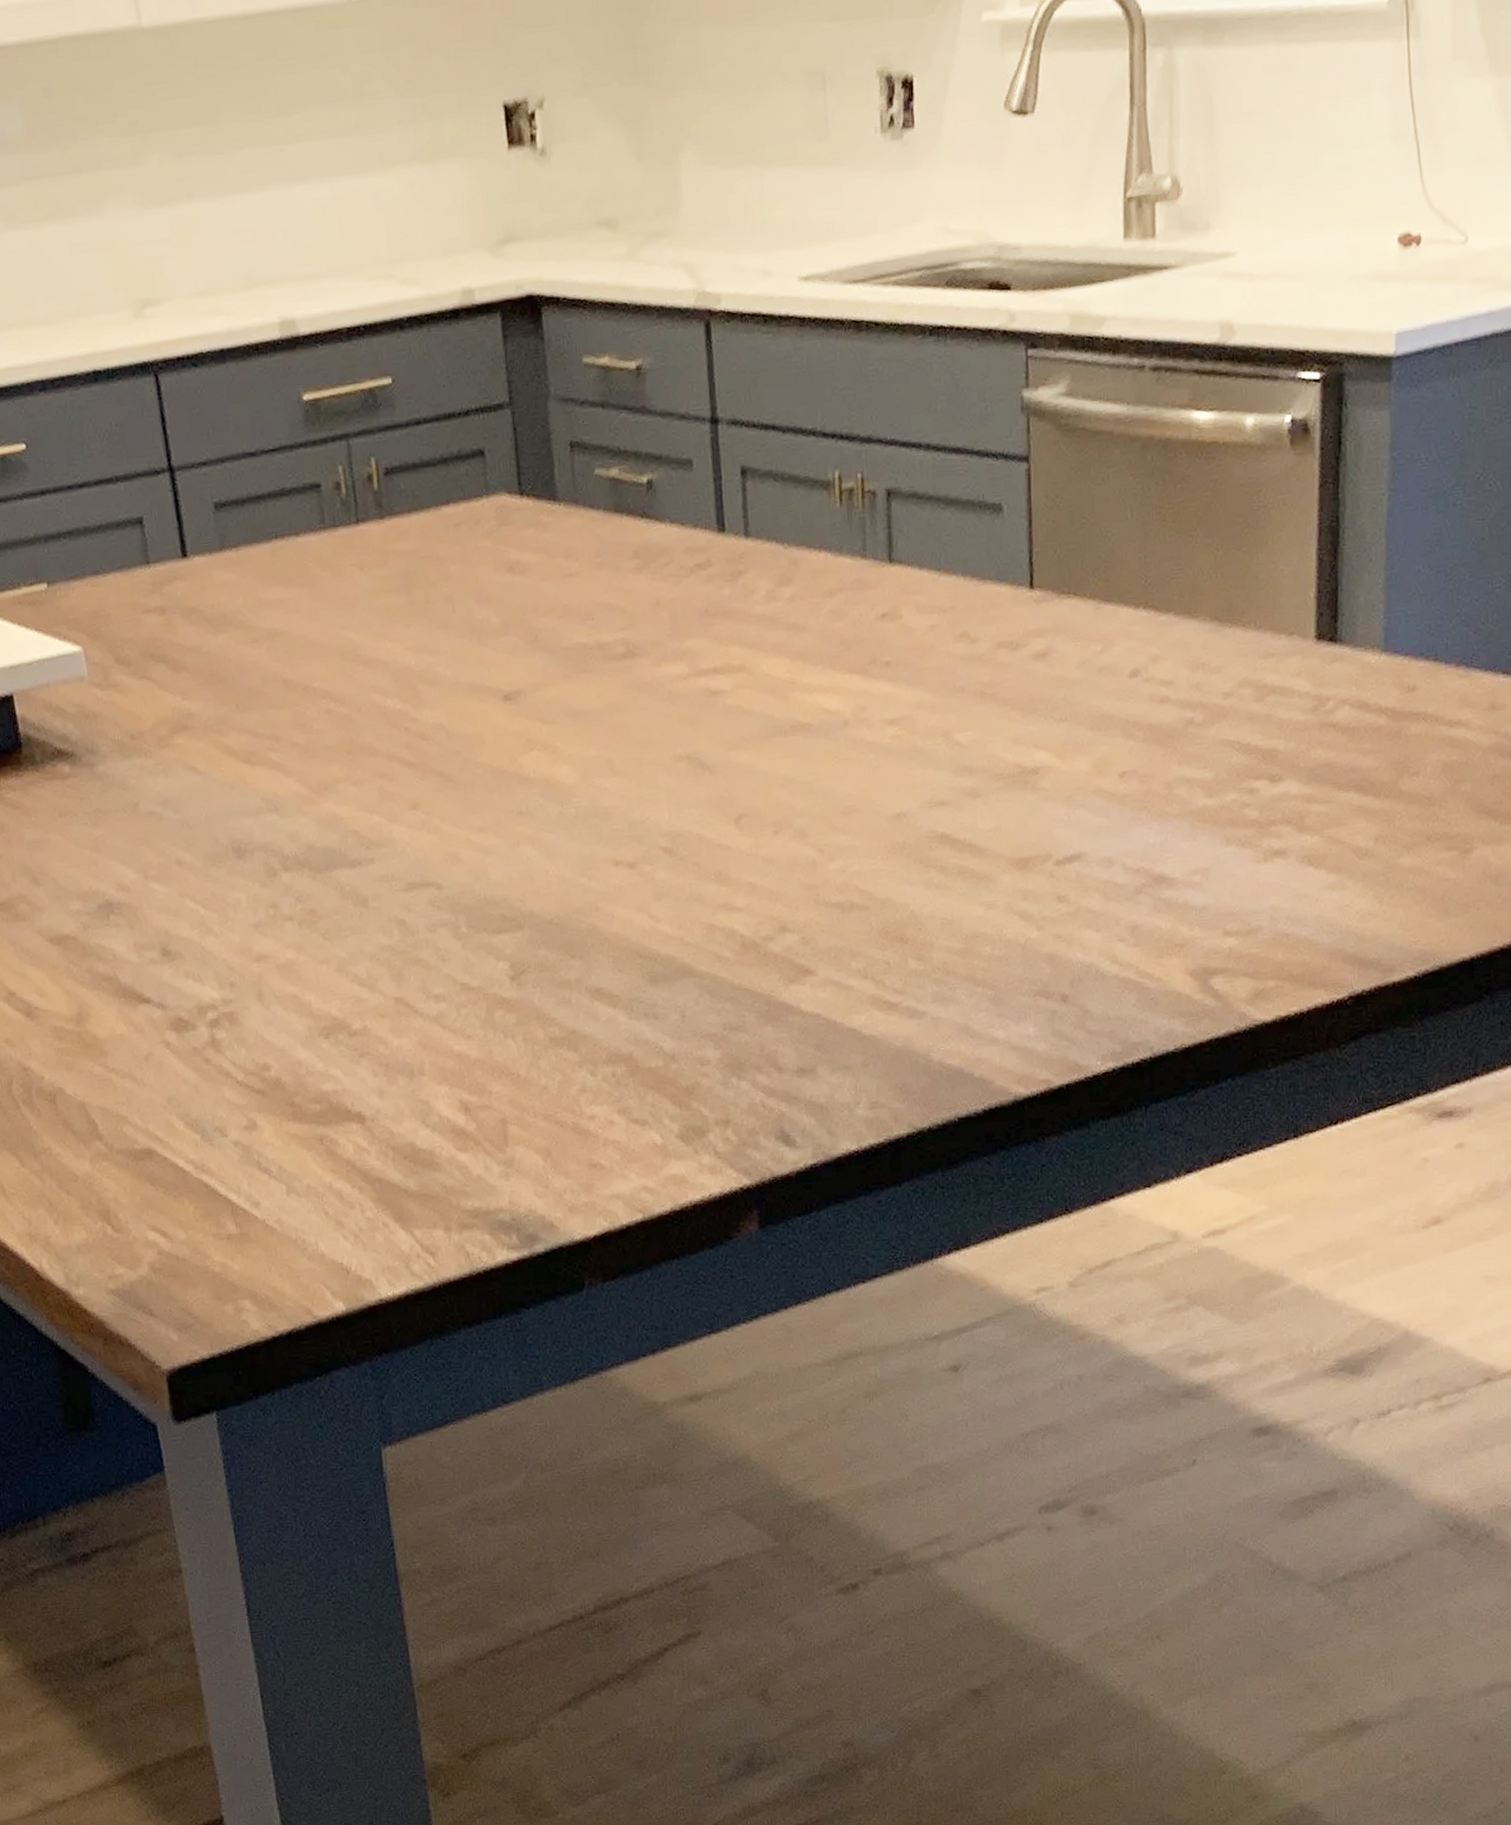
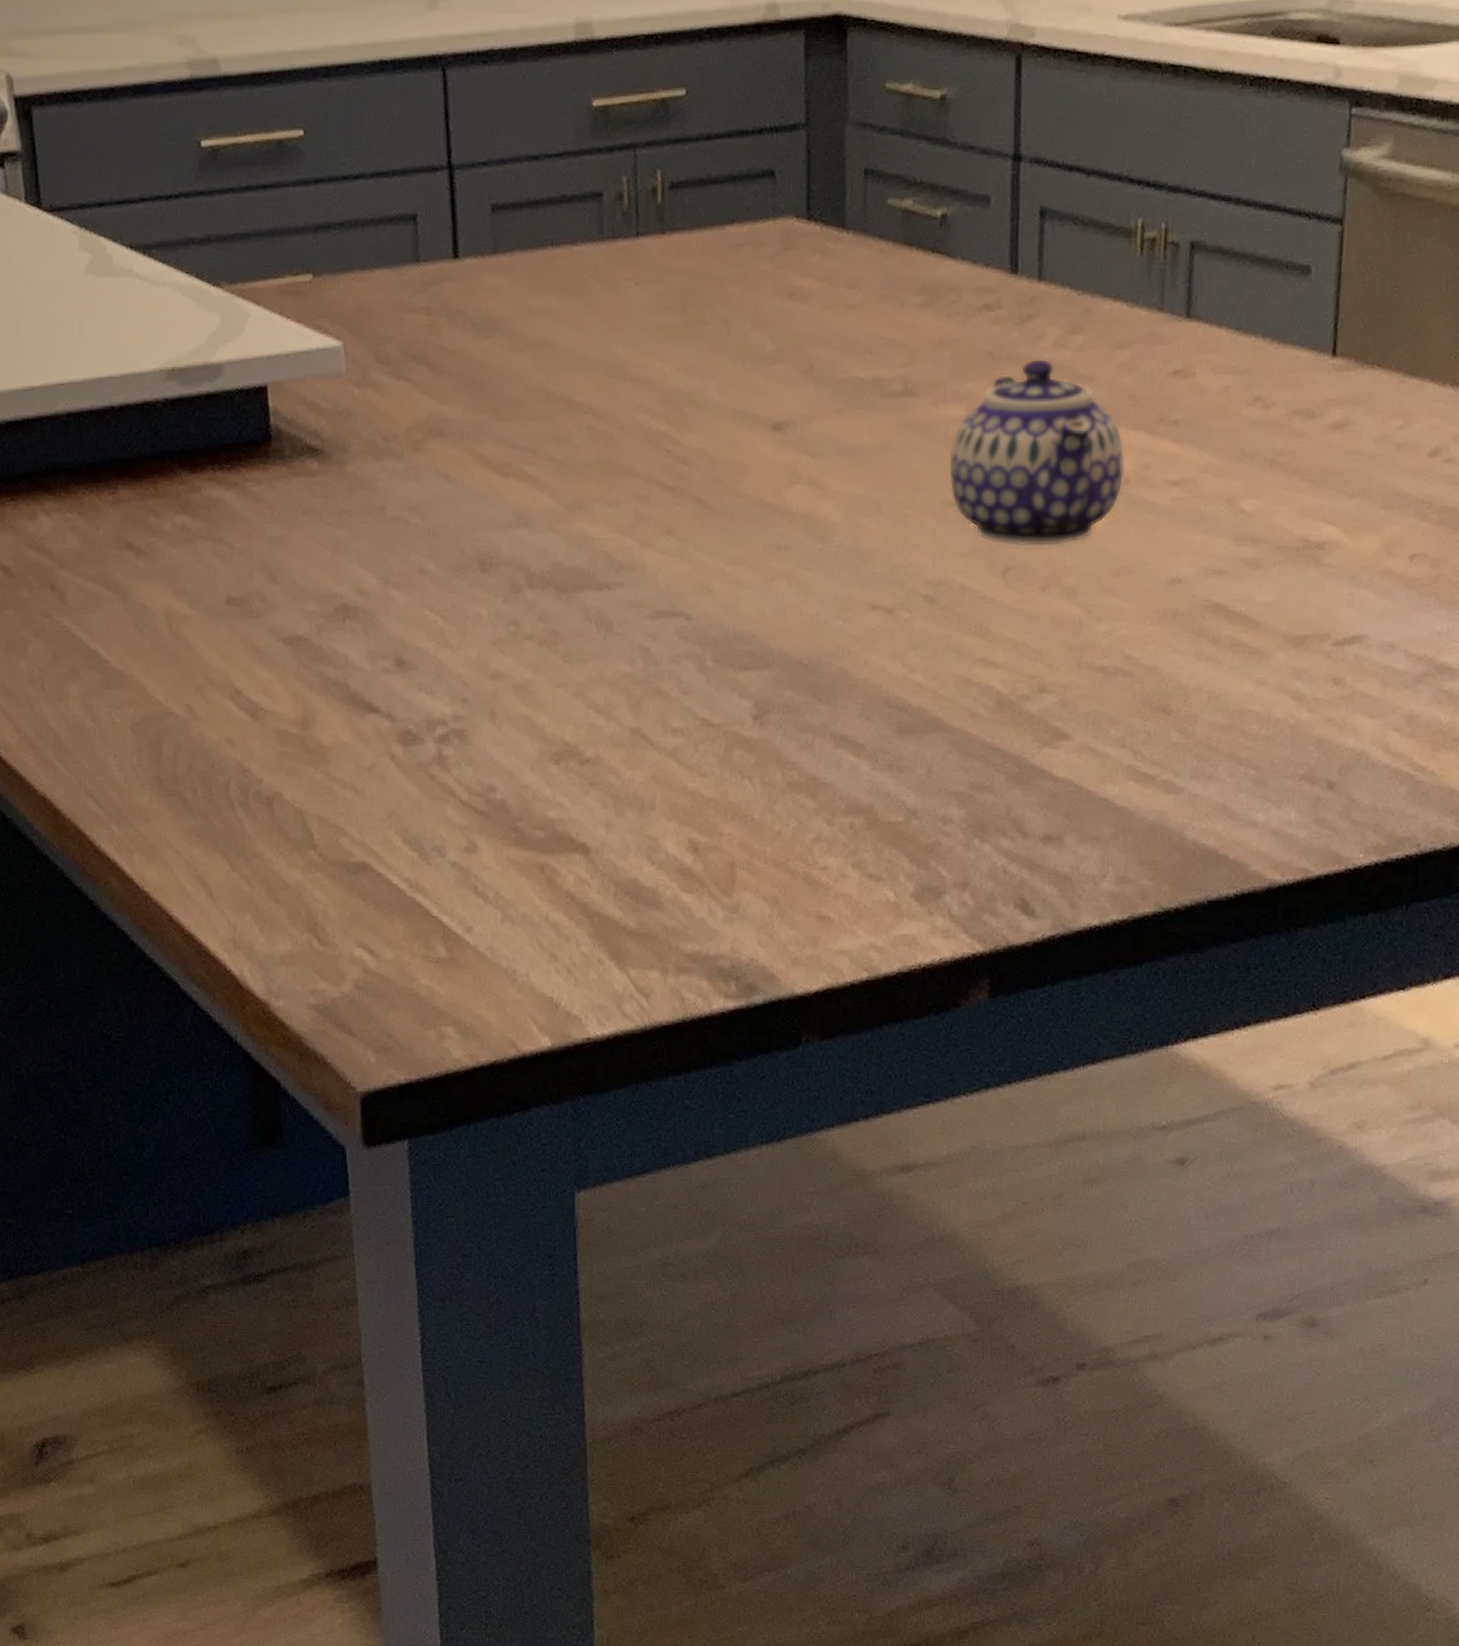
teapot: none [675,612,843,794] -> present [949,359,1125,546]

